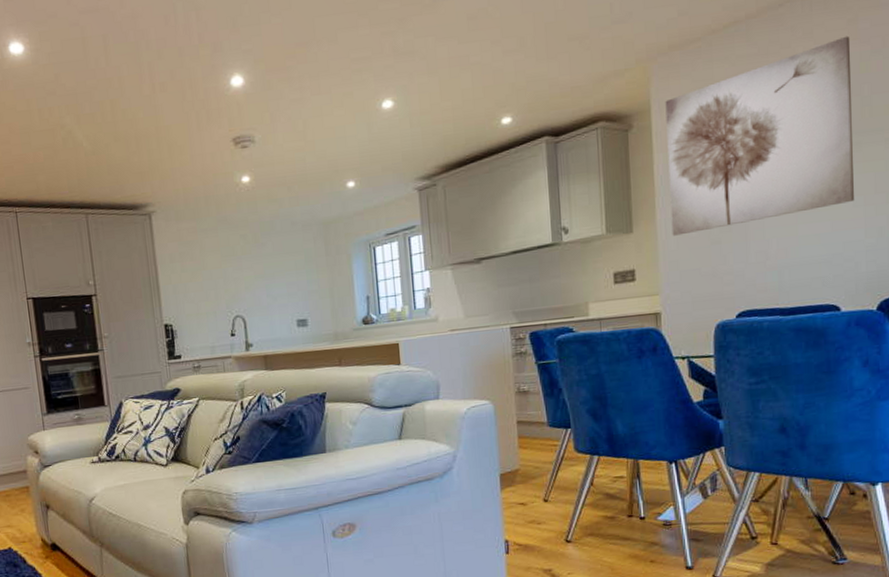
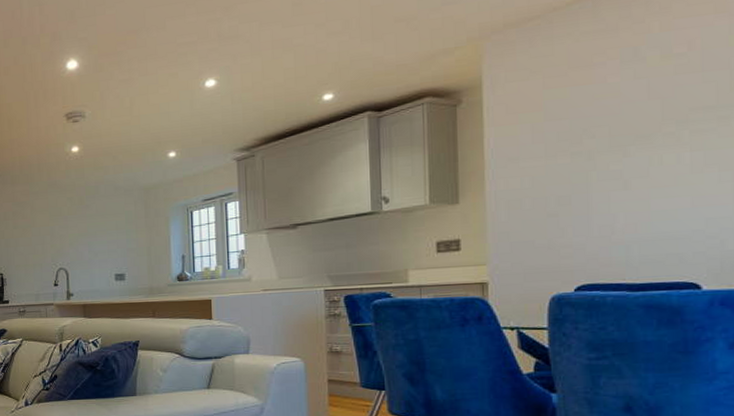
wall art: present [665,36,854,236] -> none [498,9,720,208]

